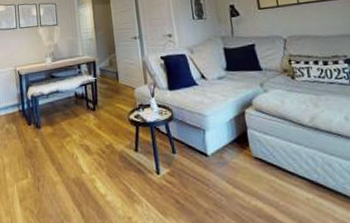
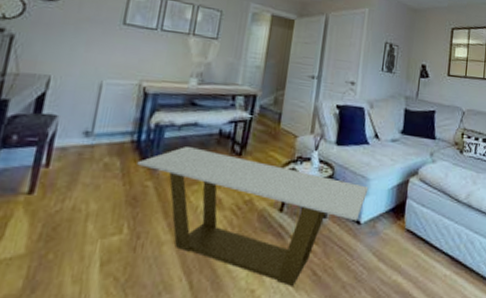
coffee table: none [26,109,208,214] -> present [137,147,369,287]

